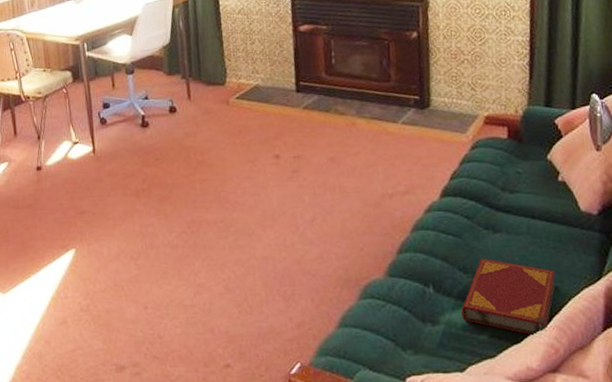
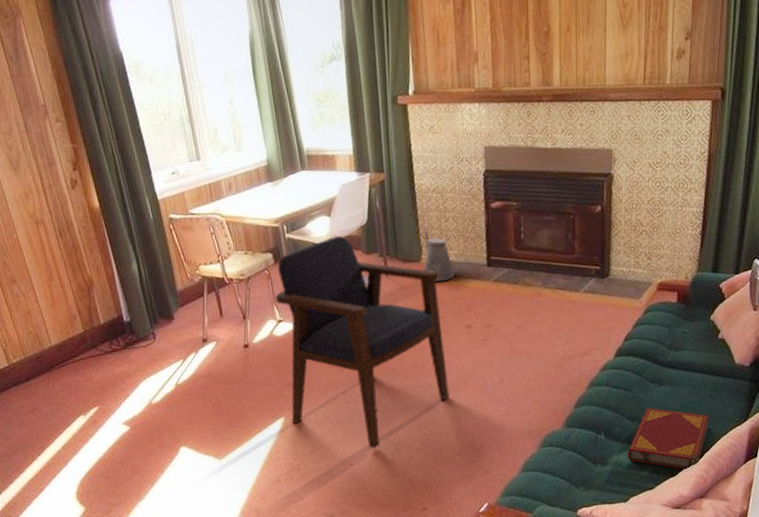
armchair: none [72,55,257,291] -> present [275,235,450,449]
watering can: none [228,49,262,107] -> present [424,227,456,282]

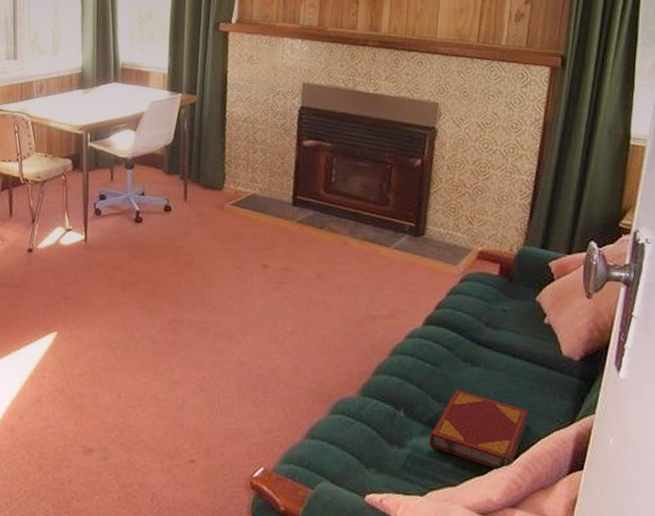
armchair: present [275,235,450,449] -> none [64,151,241,383]
watering can: present [424,227,456,282] -> none [225,155,258,215]

